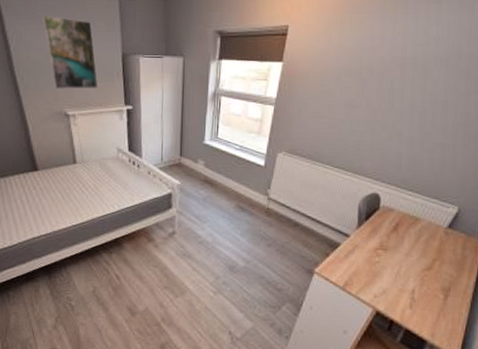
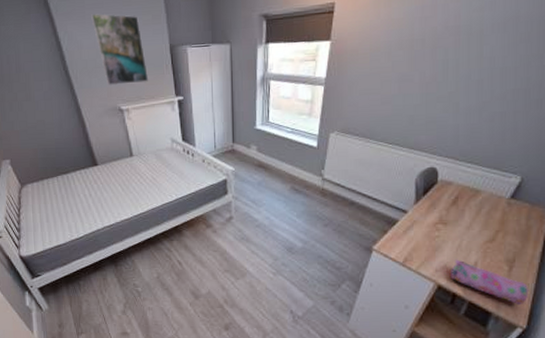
pencil case: none [389,285,463,334] -> present [451,259,529,305]

